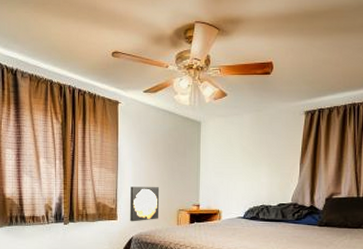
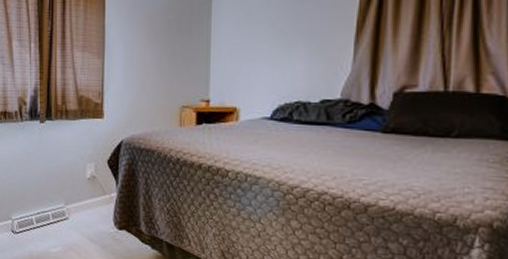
wall art: present [130,187,160,222] -> none [119,76,157,121]

